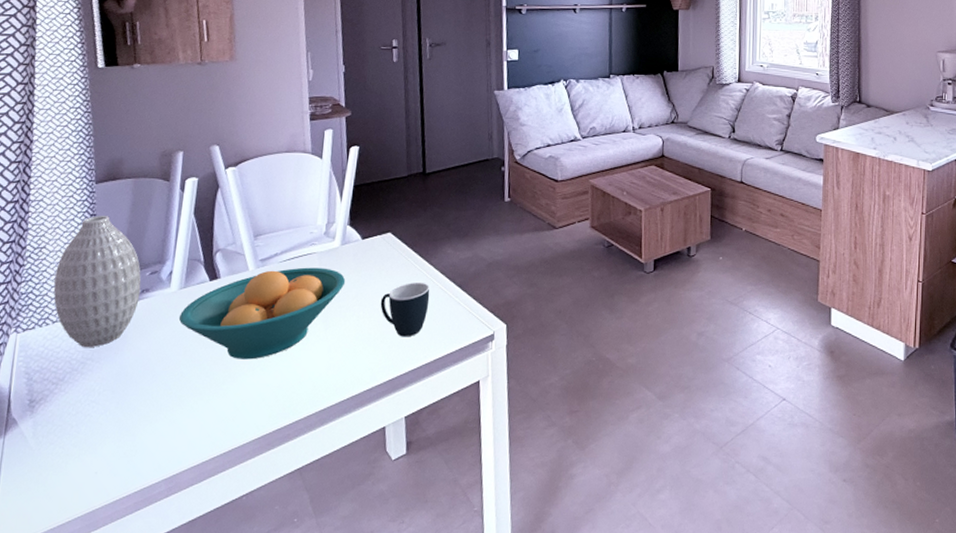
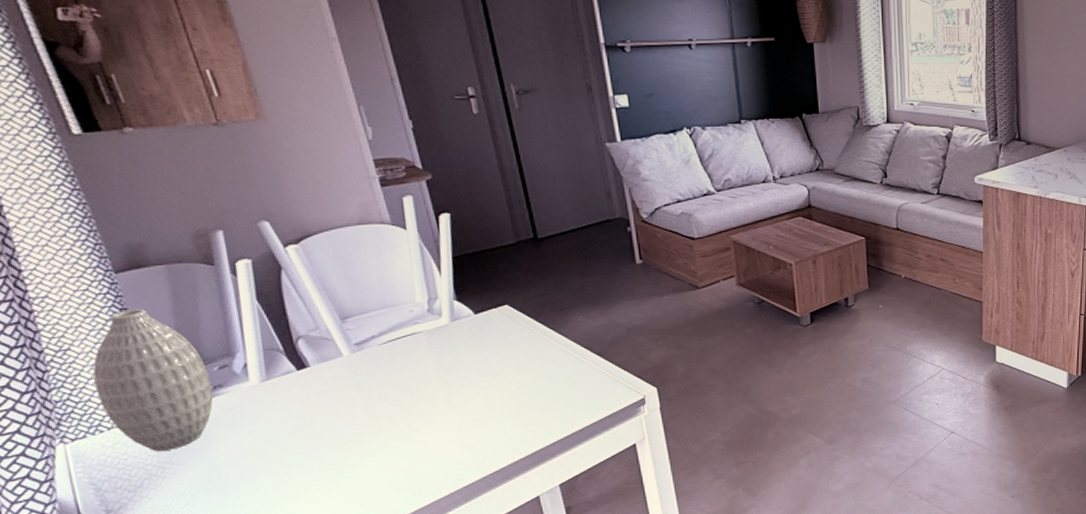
fruit bowl: present [178,267,346,360] -> none [268,346,464,447]
mug: present [380,283,430,337] -> none [509,354,567,410]

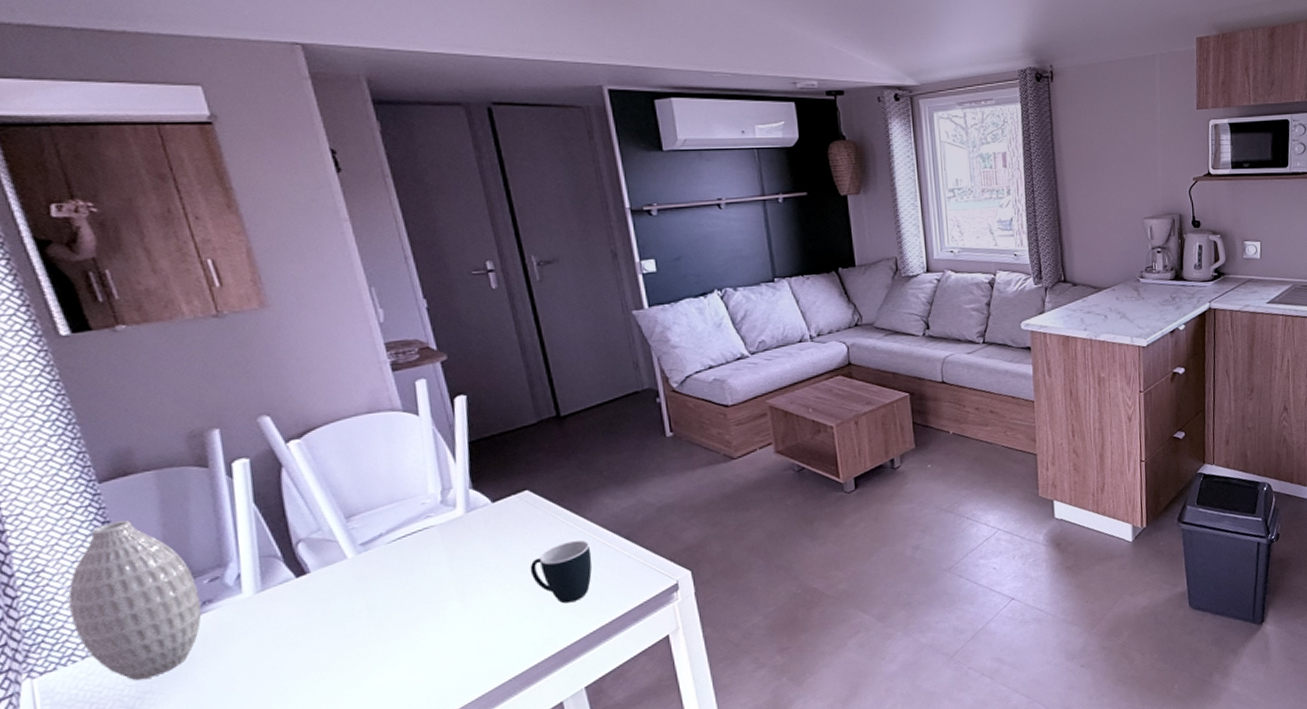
mug: none [509,354,567,410] -> present [530,540,592,604]

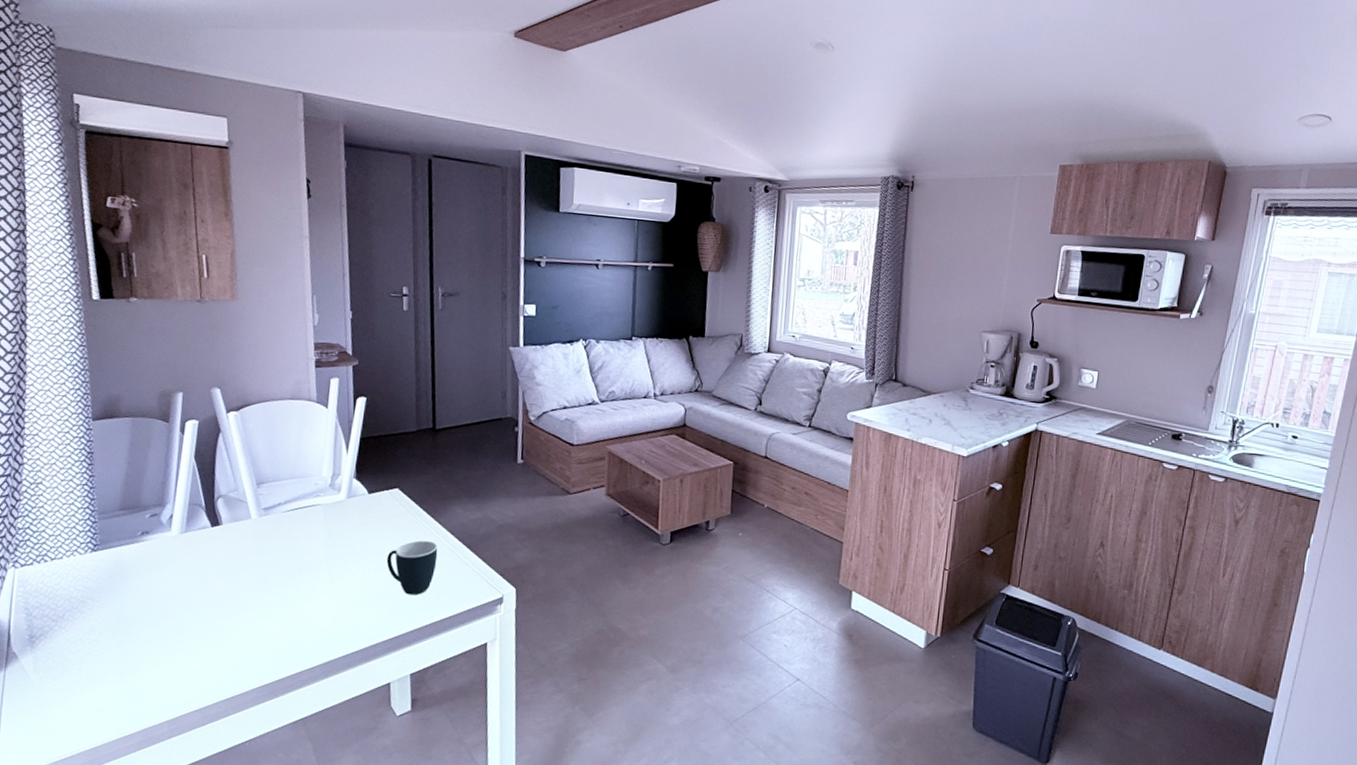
vase: present [68,520,202,681] -> none [51,454,141,588]

